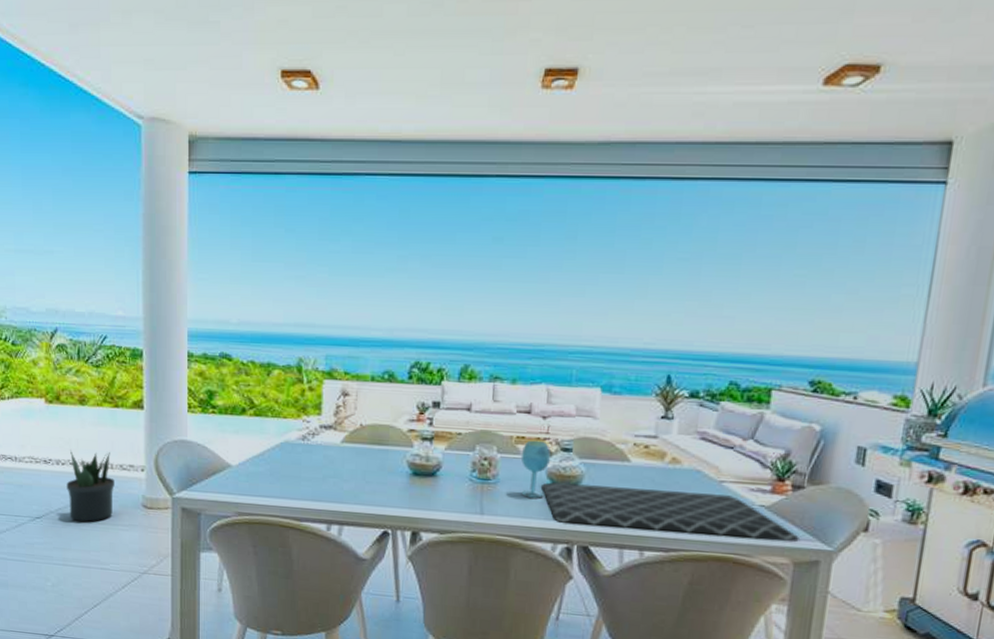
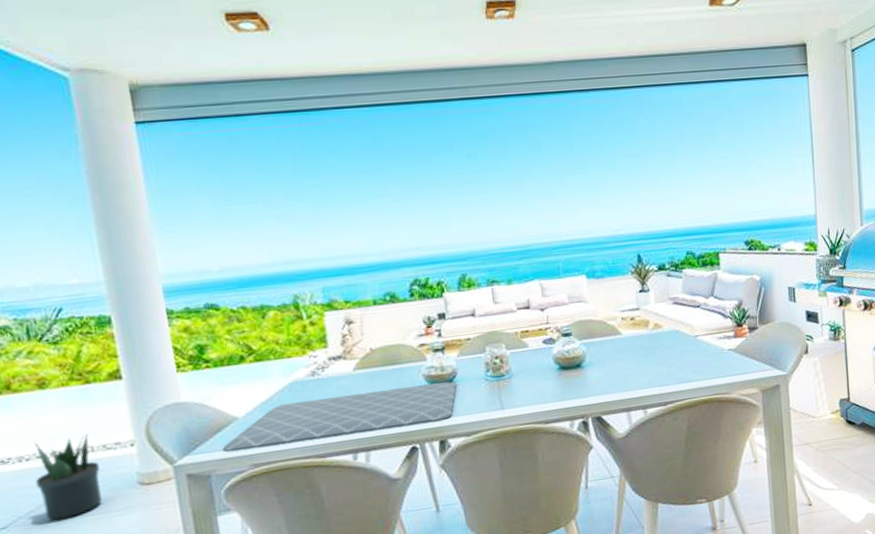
placemat: none [214,461,439,511] -> present [222,381,457,451]
wine glass: present [520,440,550,498] -> none [527,331,555,385]
placemat: present [542,482,799,541] -> none [551,346,762,400]

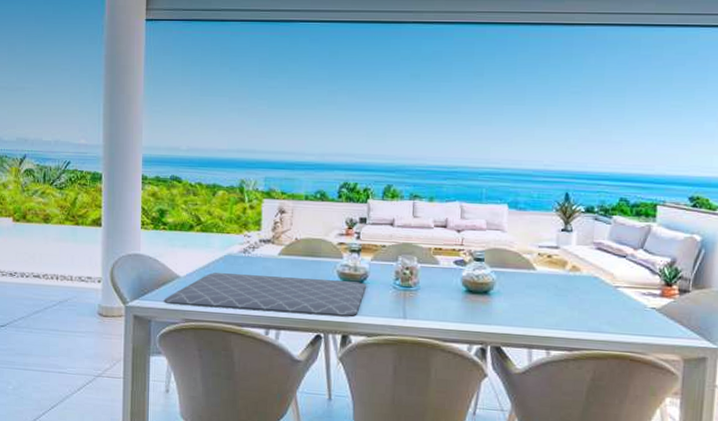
planter: present [34,434,102,520] -> none [29,263,73,329]

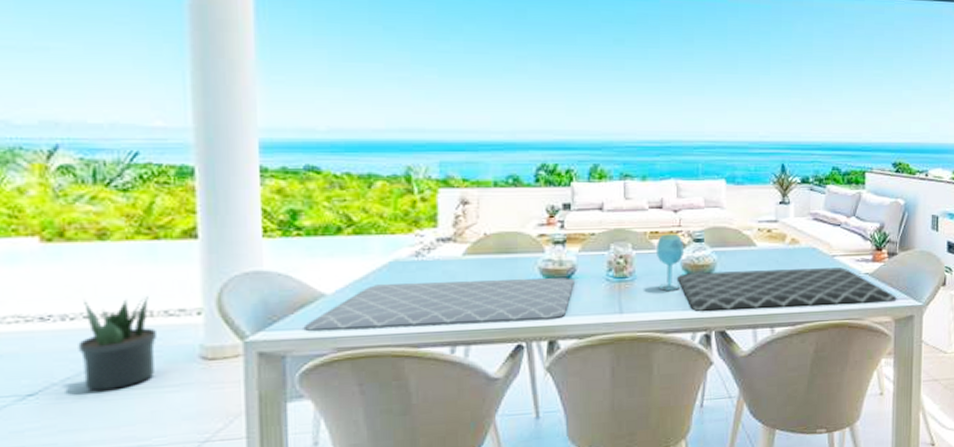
planter: none [29,263,73,329] -> present [78,297,157,390]
wine glass: none [438,251,465,304] -> present [655,234,683,291]
placemat: none [458,289,688,340] -> present [678,267,897,311]

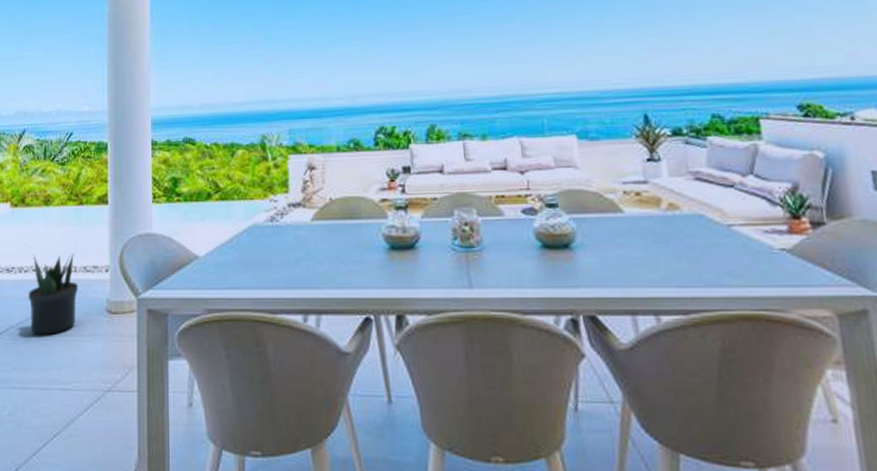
placemat: present [303,278,574,331] -> none [181,246,419,291]
wine glass: present [655,234,683,291] -> none [503,198,536,264]
placemat: present [678,267,897,311] -> none [531,241,836,289]

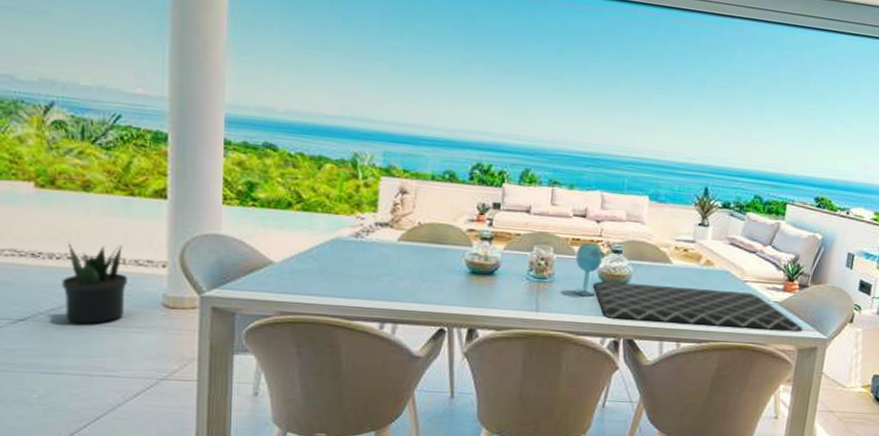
wine glass: none [503,198,536,264] -> present [574,242,603,296]
placemat: none [531,241,836,289] -> present [593,281,803,332]

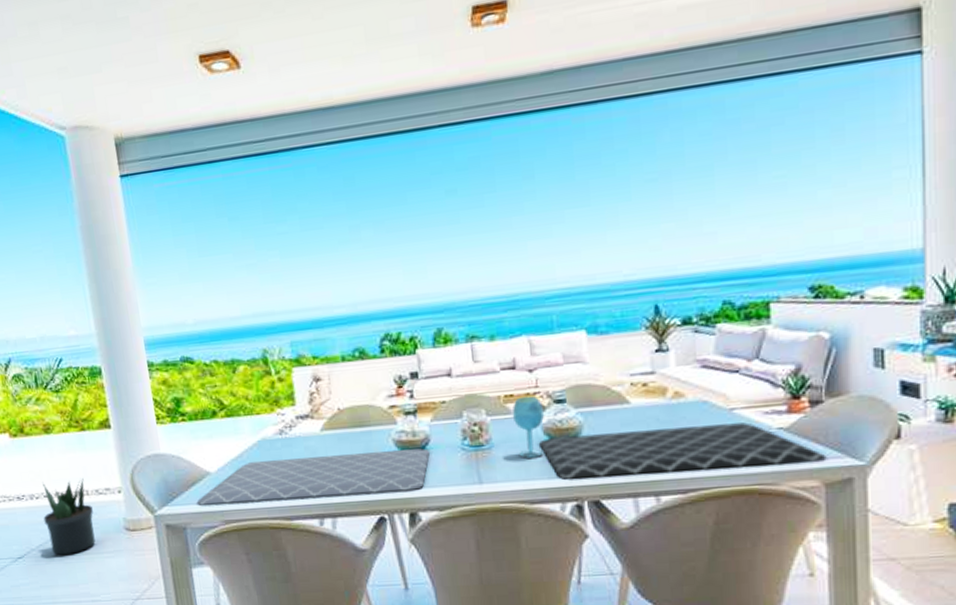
placemat: none [252,259,497,309] -> present [196,448,430,505]

